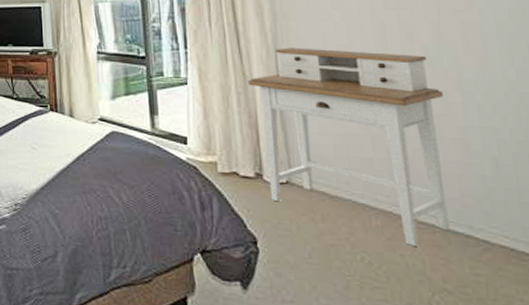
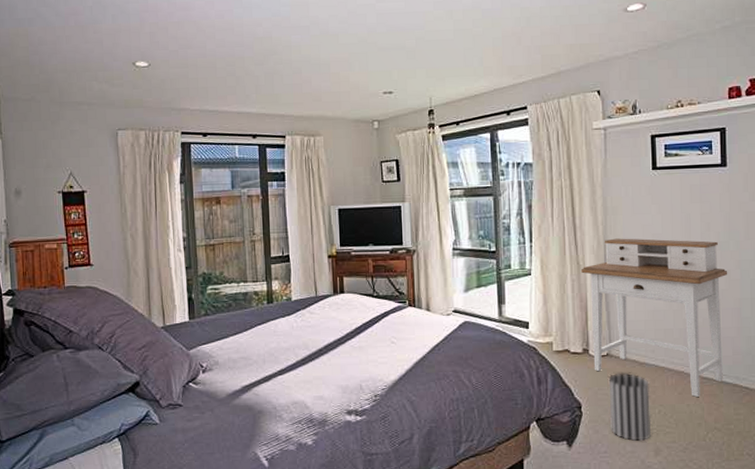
wastebasket: none [290,205,352,294] -> present [608,372,651,441]

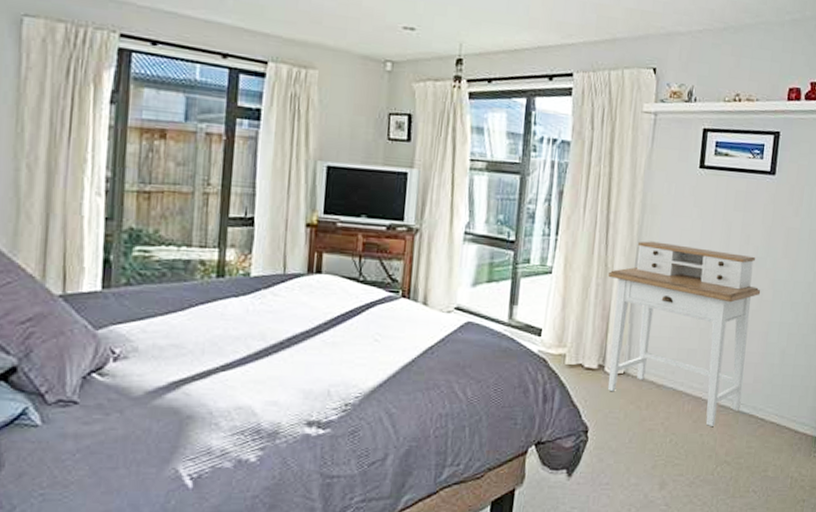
wastebasket: present [608,372,651,441] -> none [616,394,664,472]

